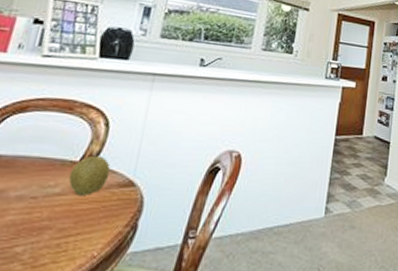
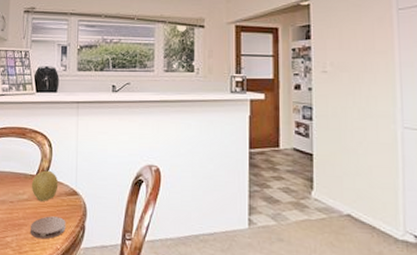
coaster: none [56,214,112,246] -> present [30,216,66,240]

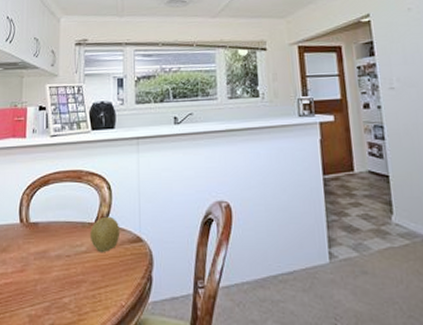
coaster: present [30,216,66,240] -> none [91,268,131,296]

